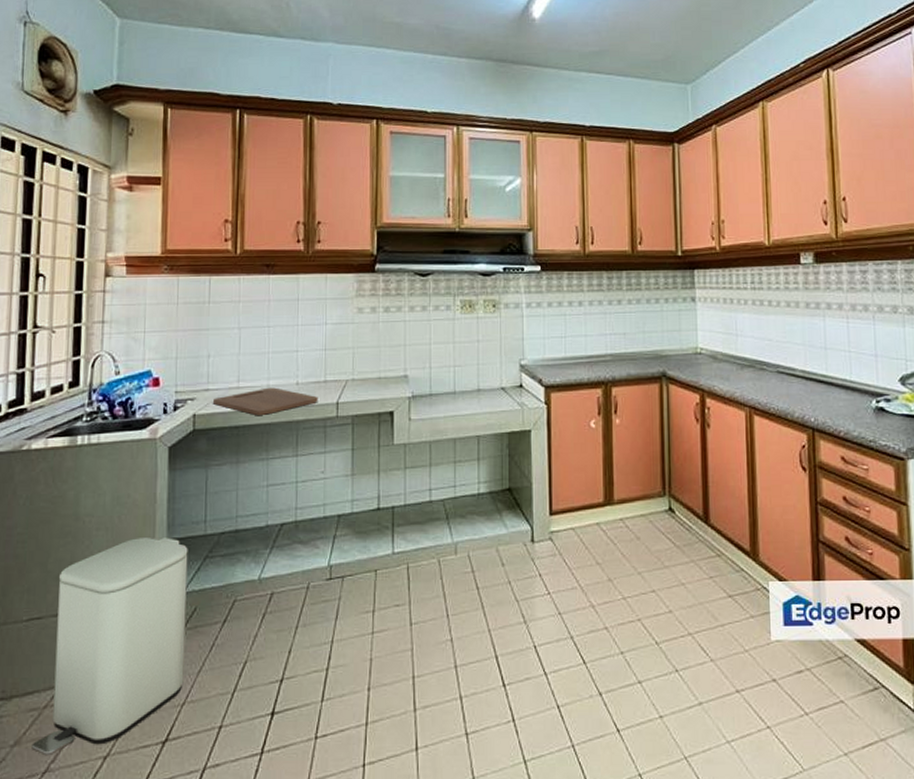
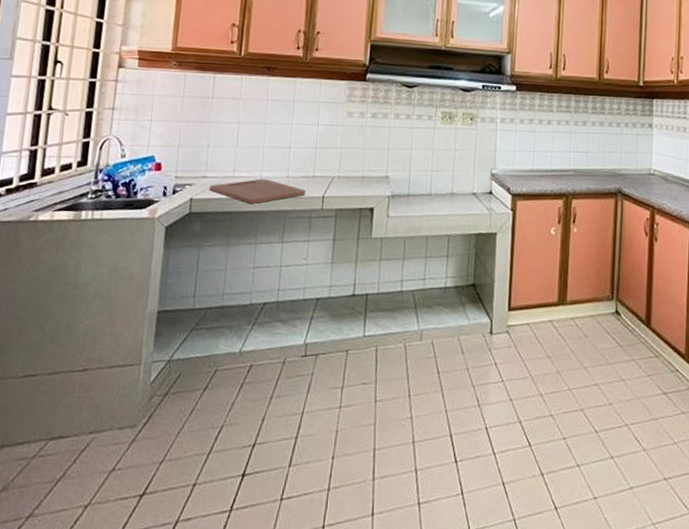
pedal bin: present [31,538,188,756] -> none [18,308,177,502]

